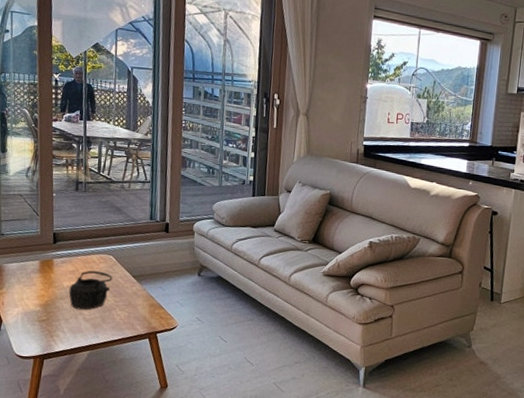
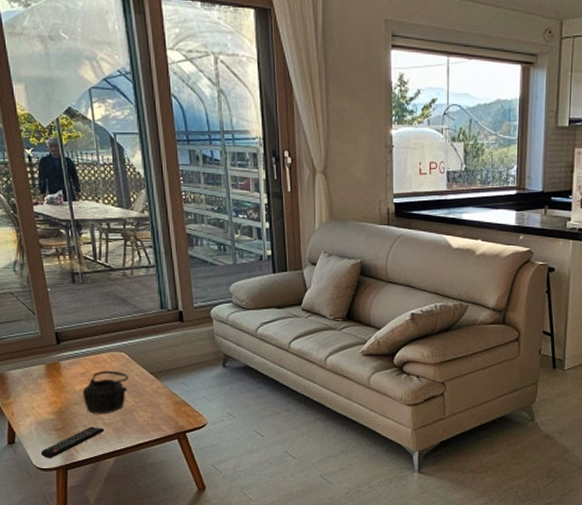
remote control: none [22,320,84,348] -> present [40,426,105,459]

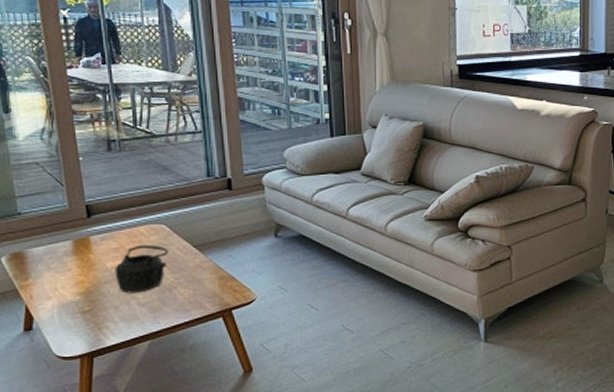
remote control: present [40,426,105,459] -> none [62,306,139,346]

